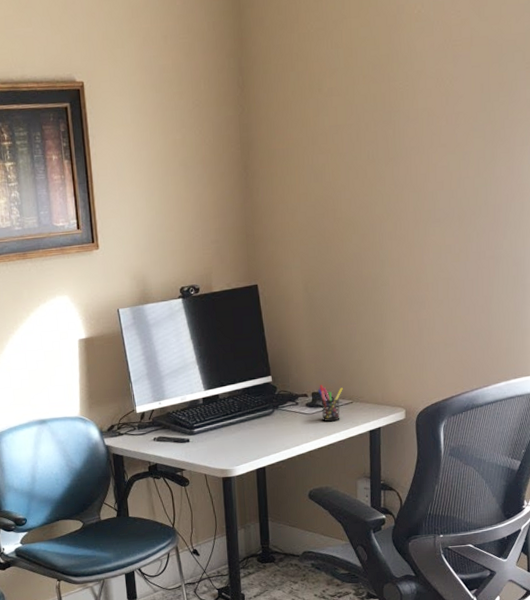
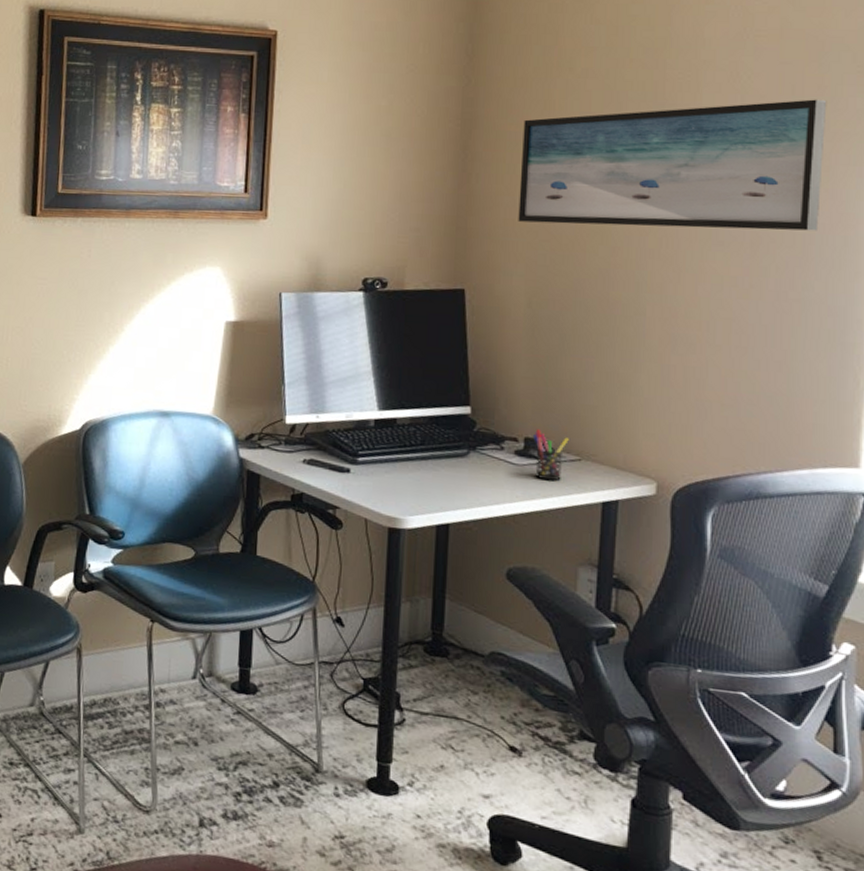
wall art: none [288,94,506,224] -> present [518,99,827,231]

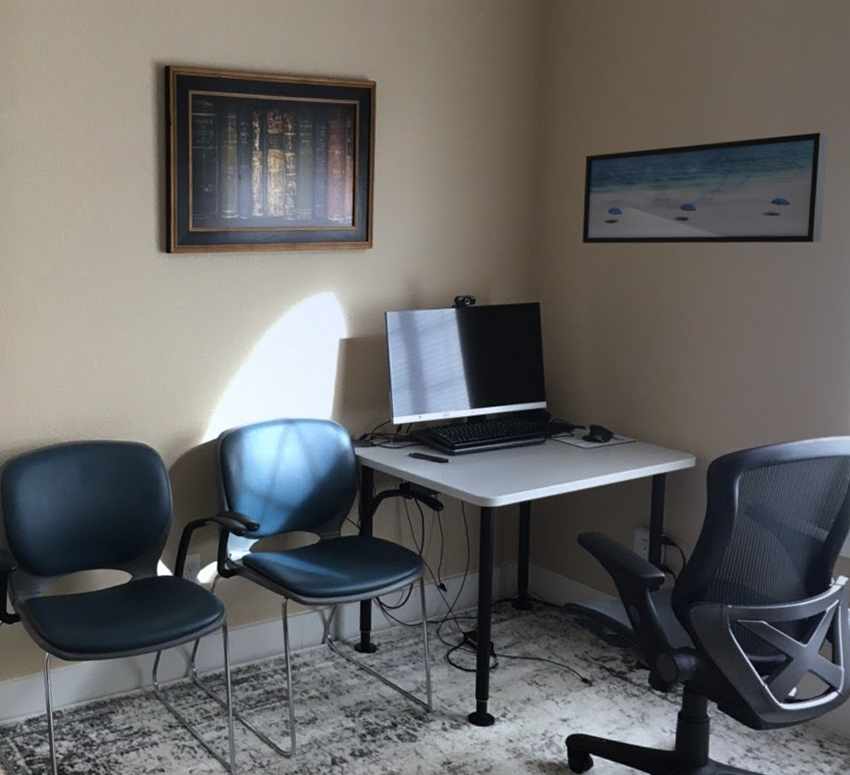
pen holder: present [532,429,569,481] -> none [596,418,626,460]

